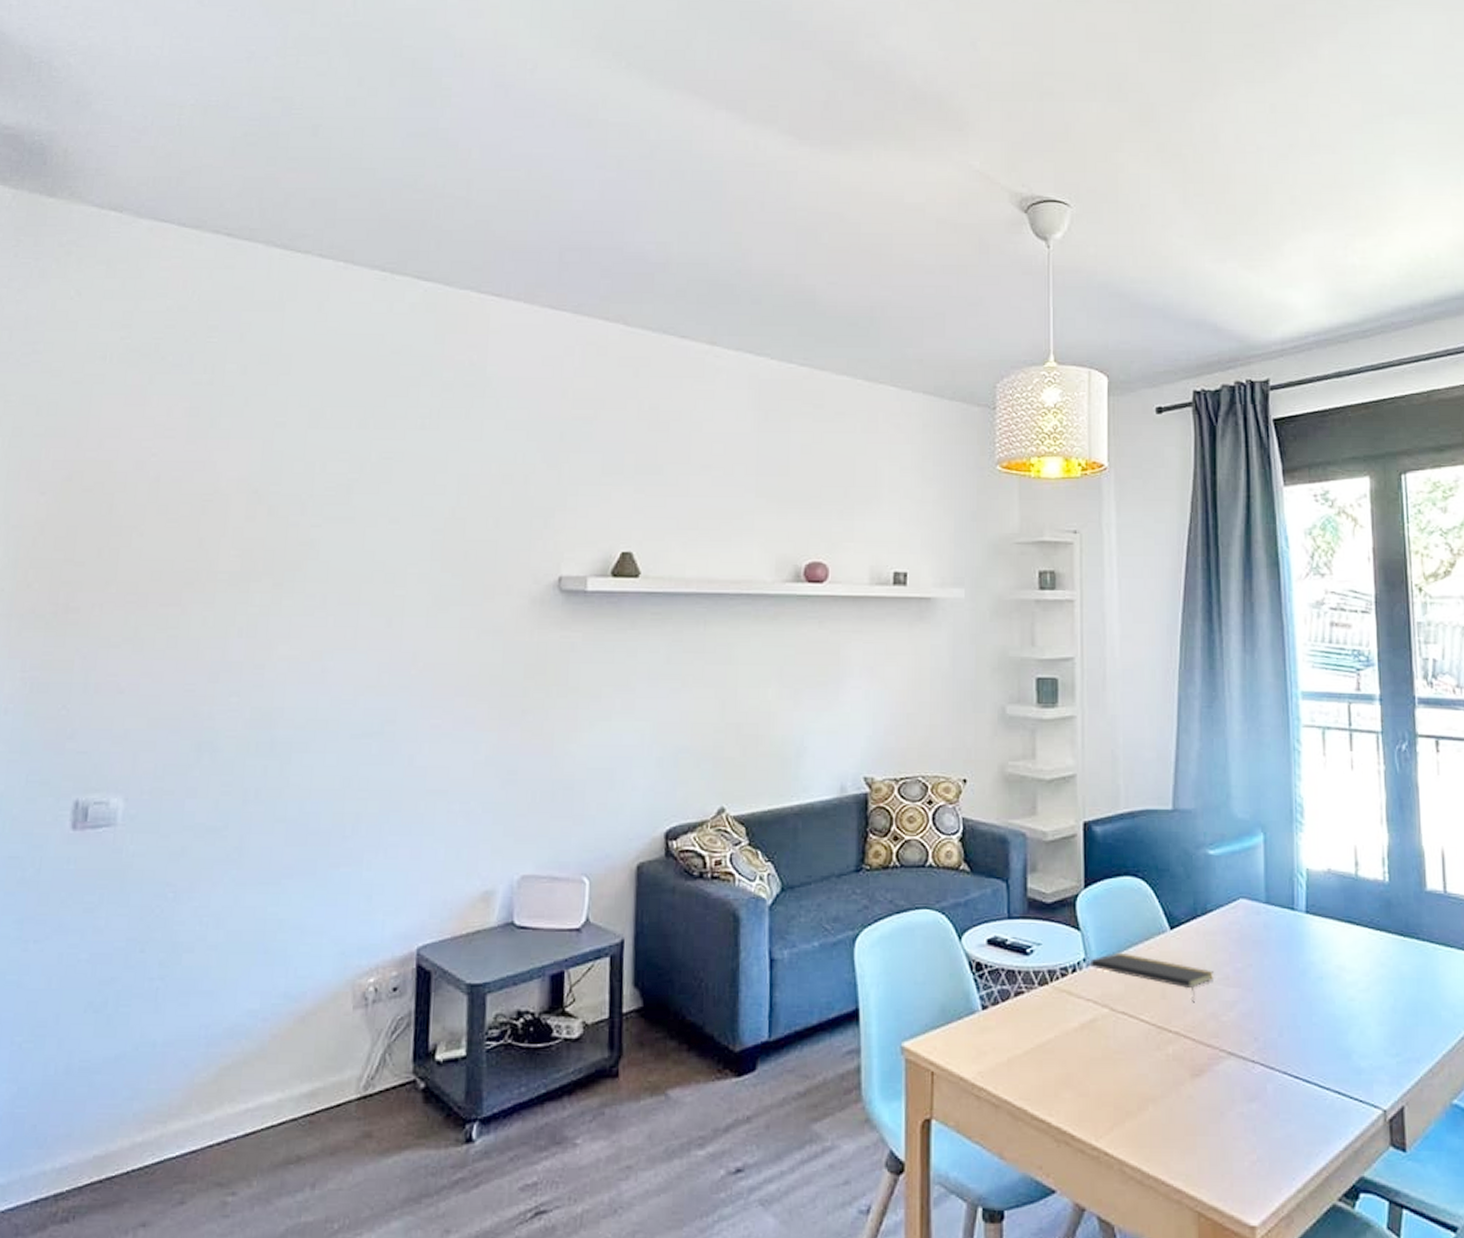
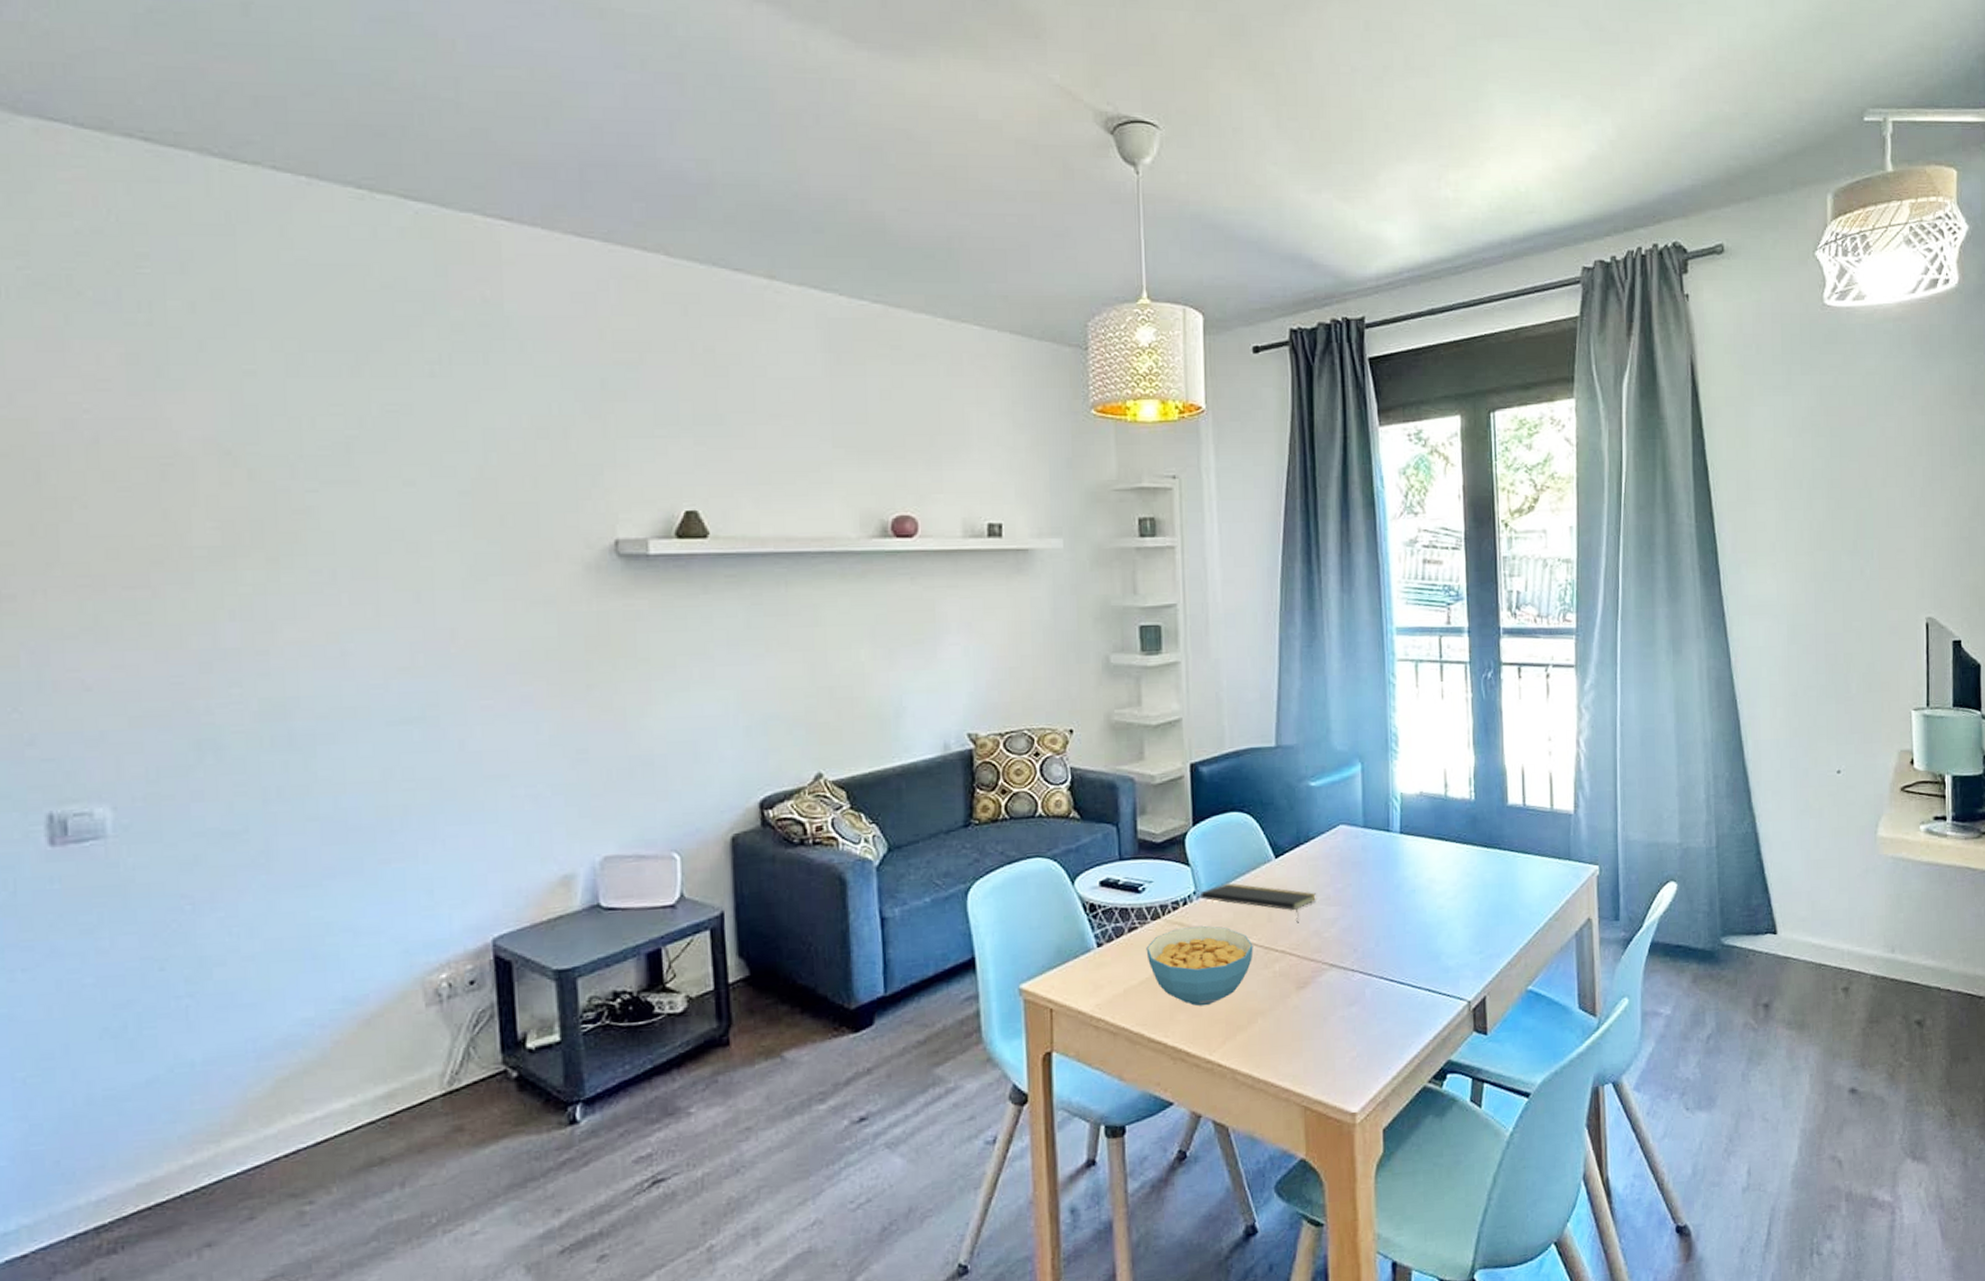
cereal bowl: none [1032,996,1145,1085] -> present [1146,925,1254,1007]

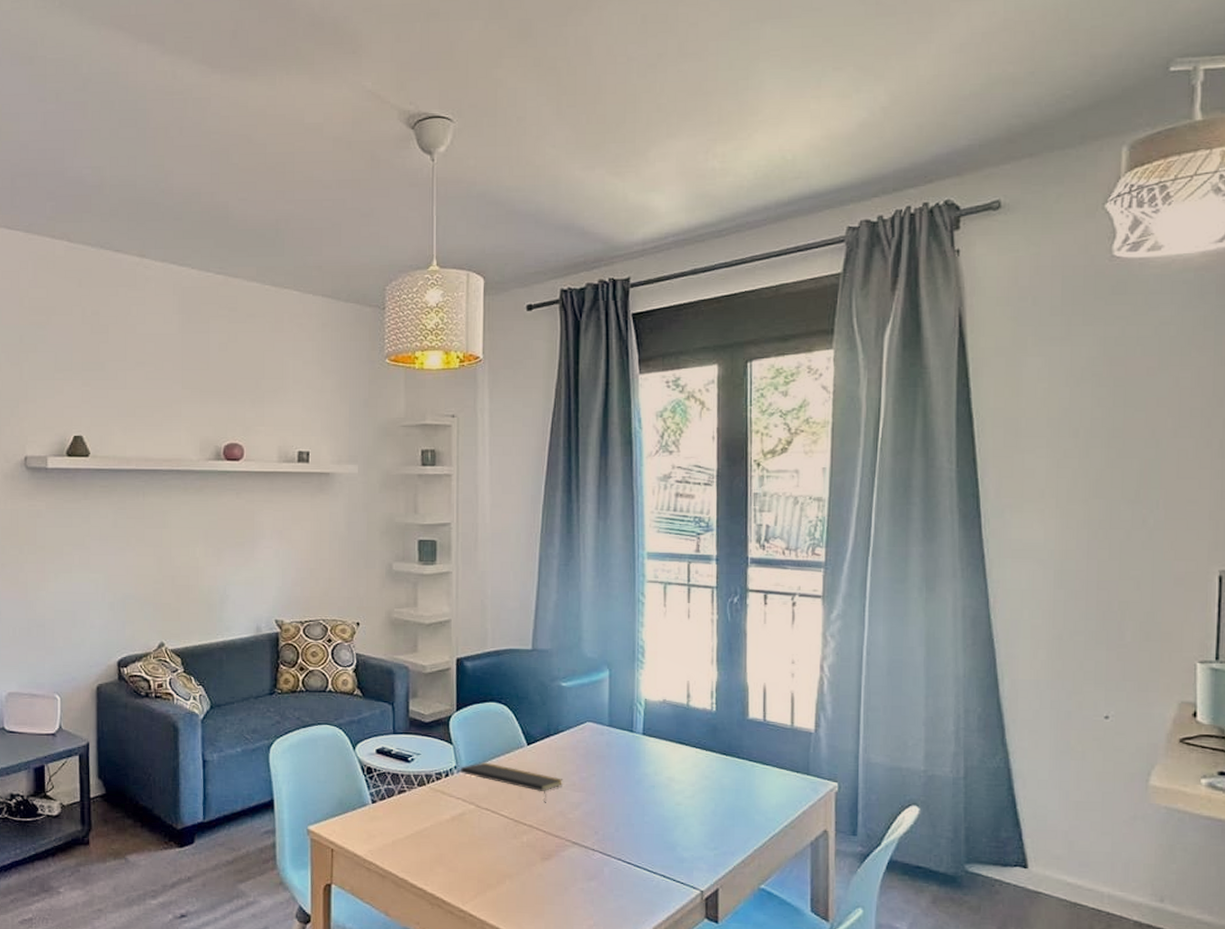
cereal bowl: present [1146,925,1254,1007] -> none [412,795,505,864]

